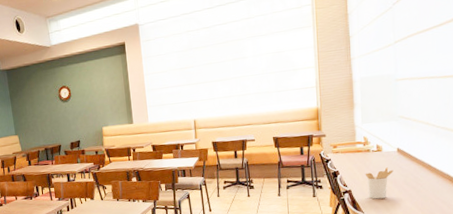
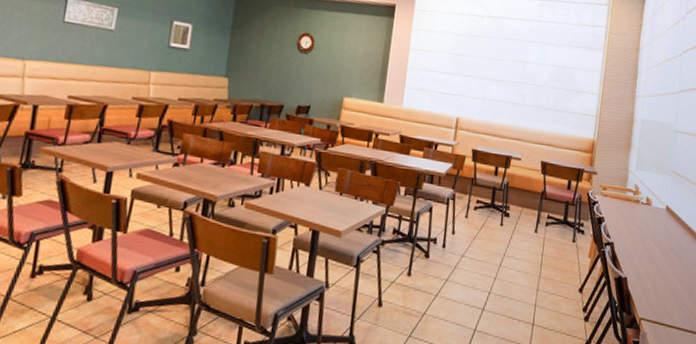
utensil holder: present [365,167,394,199] -> none [630,225,659,260]

